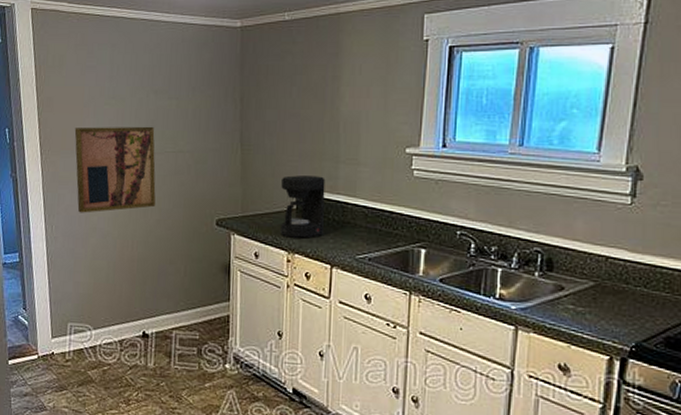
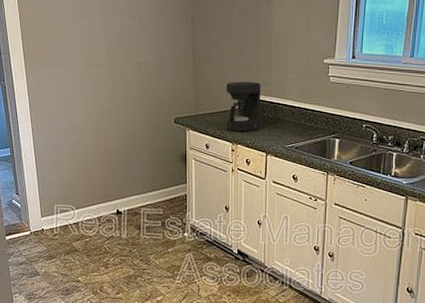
wall art: present [74,126,156,213] -> none [53,41,125,114]

